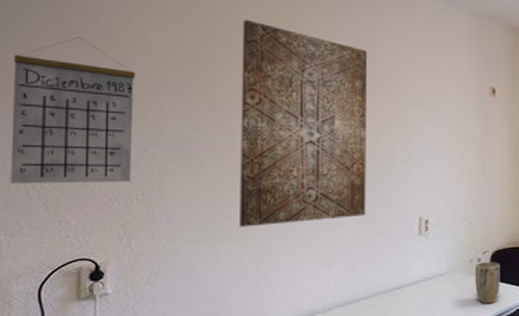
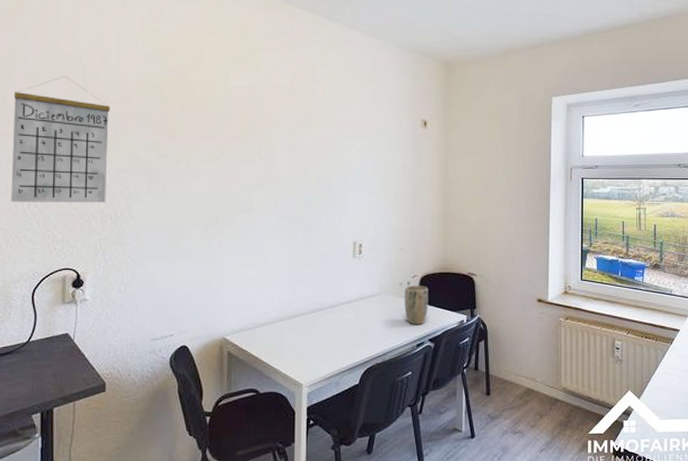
wall art: present [240,19,368,227] -> none [195,58,309,246]

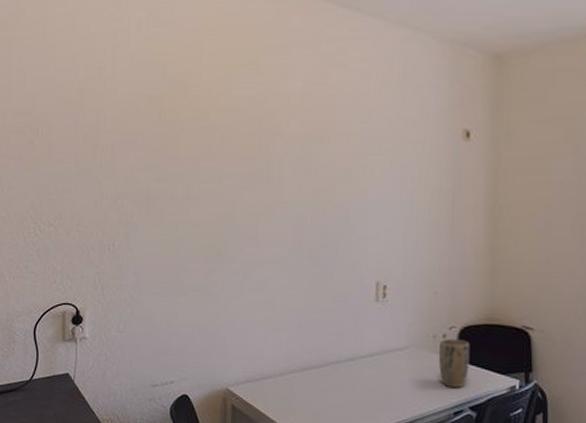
calendar: present [11,76,110,203] -> none [12,92,107,232]

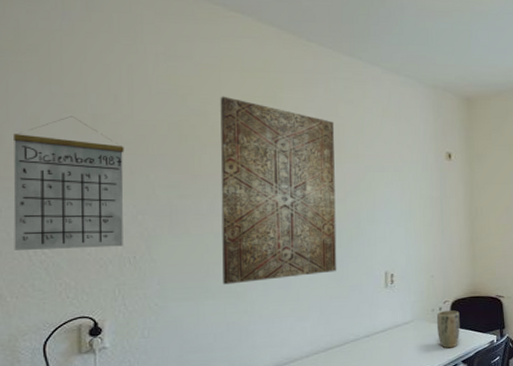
calendar: none [12,92,107,232] -> present [13,116,124,250]
wall art: none [196,64,324,282] -> present [220,96,337,285]

